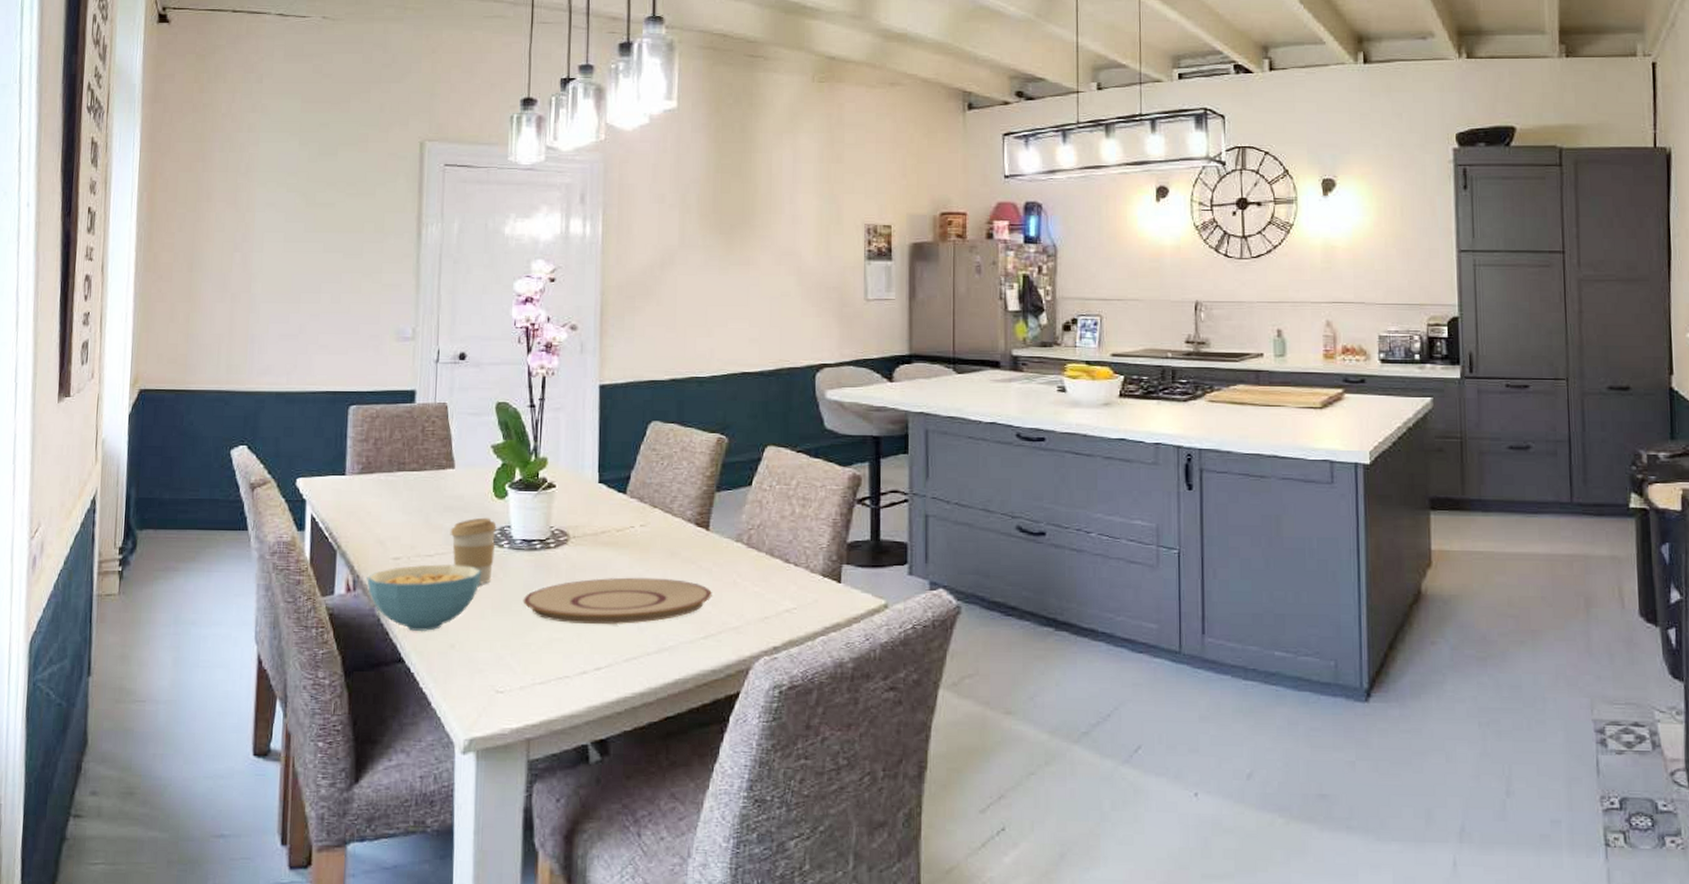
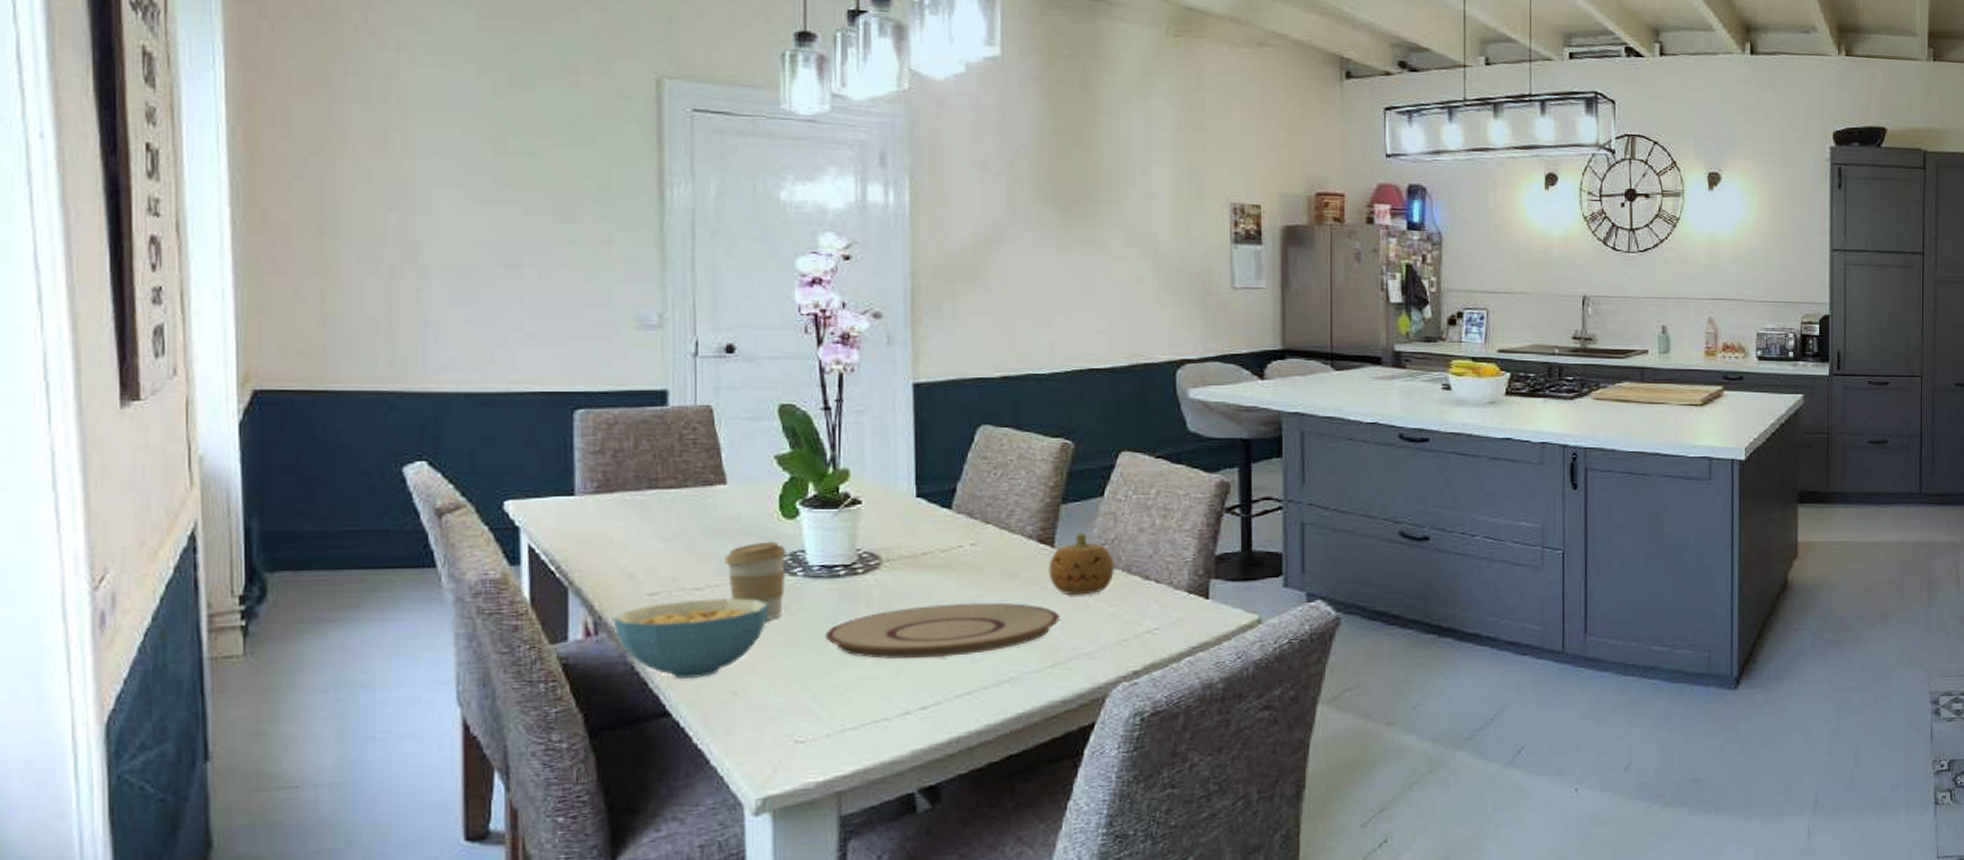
fruit: none [704,518,759,575] -> present [1048,533,1114,596]

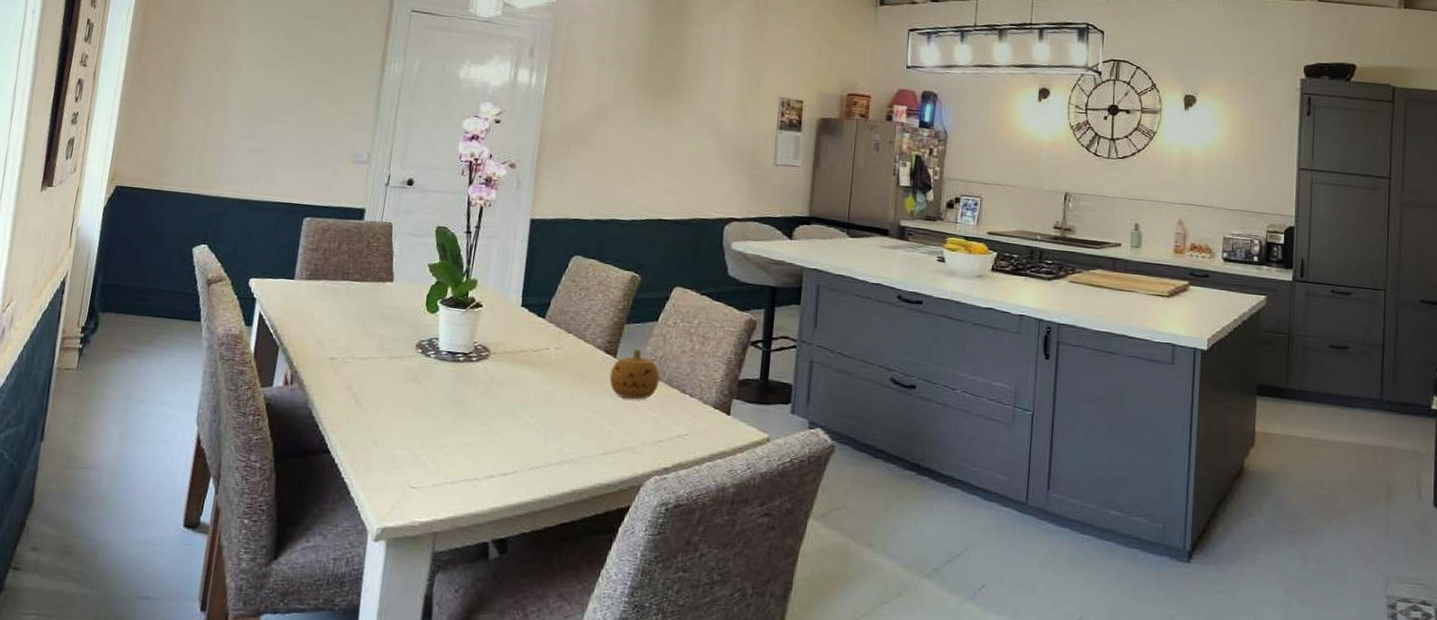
cereal bowl: present [613,597,770,680] -> none [303,366,409,427]
coffee cup: present [724,541,787,619] -> none [383,328,426,389]
plate: present [825,602,1060,659] -> none [442,392,614,436]

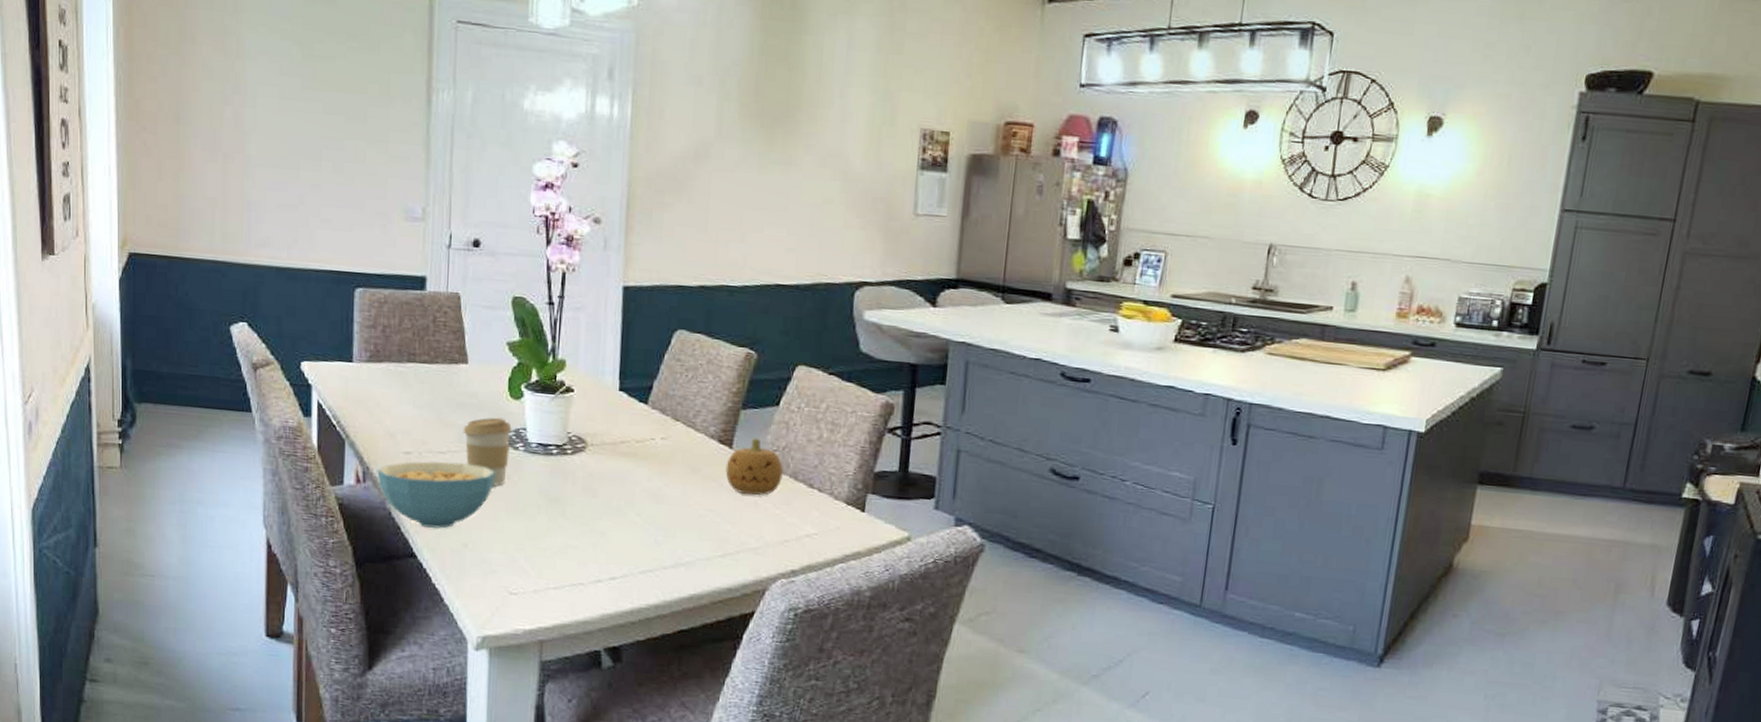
cereal bowl: none [303,366,409,427] -> present [377,461,496,529]
coffee cup: none [383,328,426,389] -> present [463,417,512,486]

